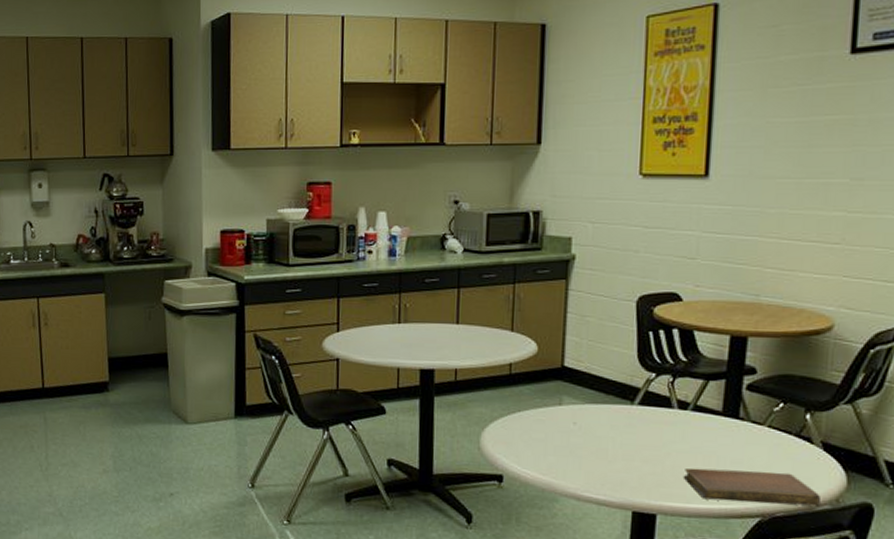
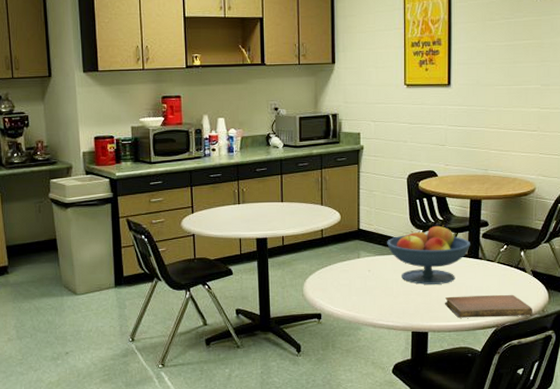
fruit bowl: none [602,368,729,450] -> present [387,225,471,285]

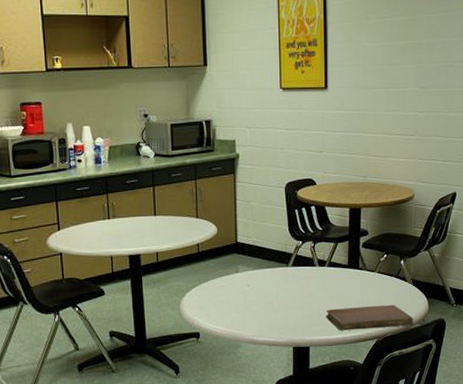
fruit bowl: present [387,225,471,285] -> none [266,235,351,298]

